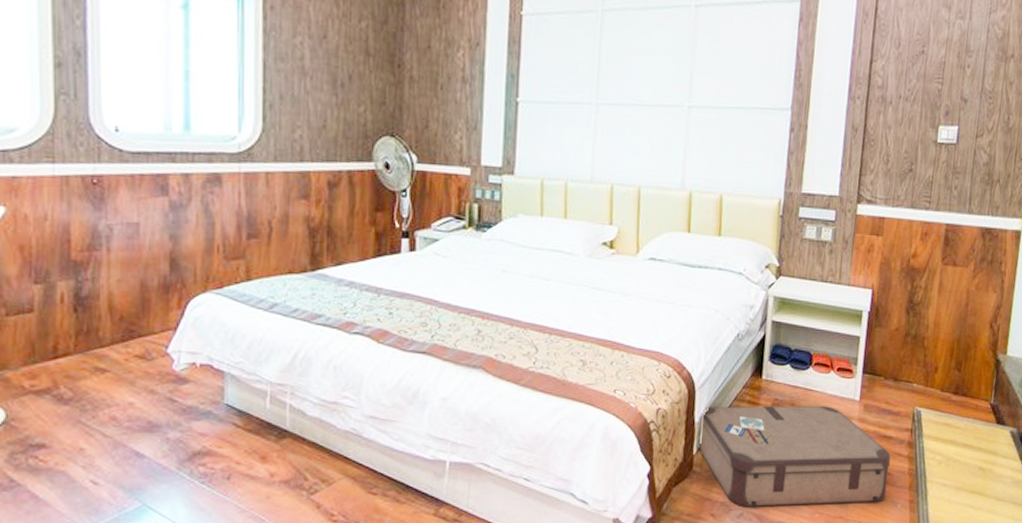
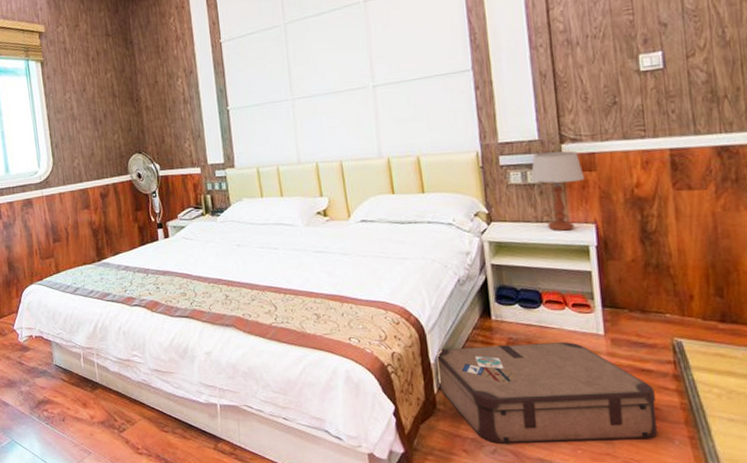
table lamp: none [824,209,872,293] -> present [530,151,586,231]

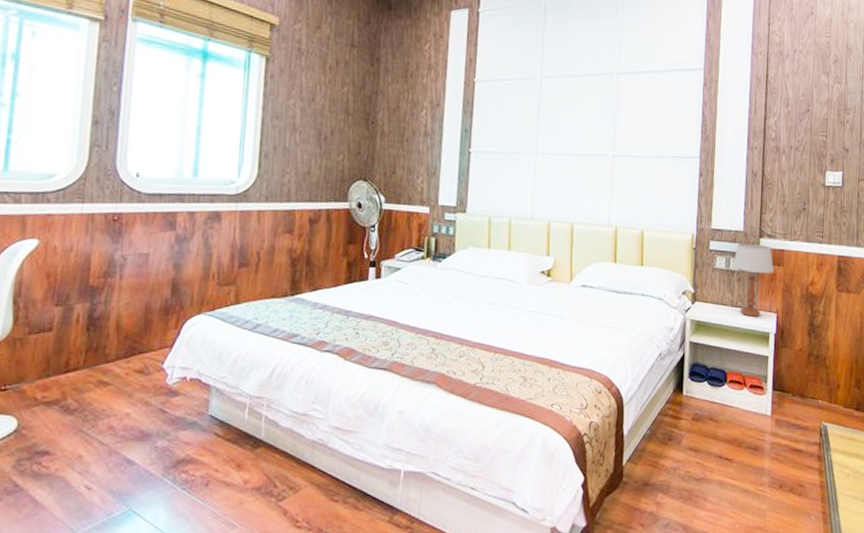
suitcase: present [435,342,658,443] -> none [628,420,803,517]

